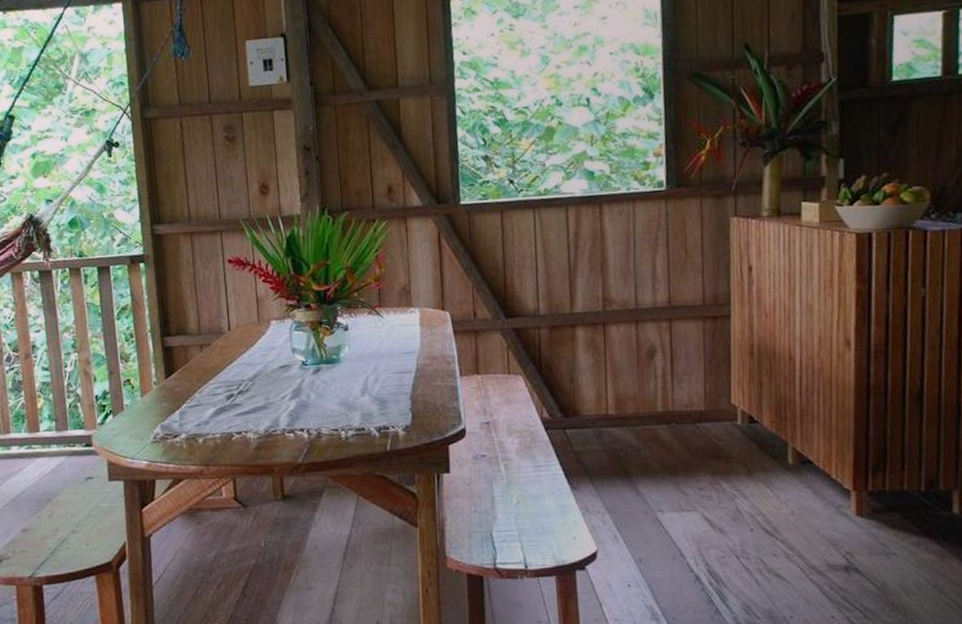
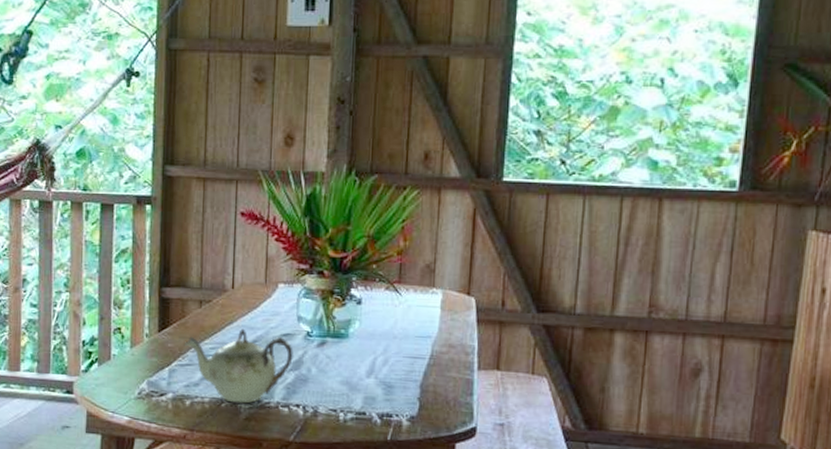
teapot: none [190,366,293,435] -> present [184,328,293,404]

